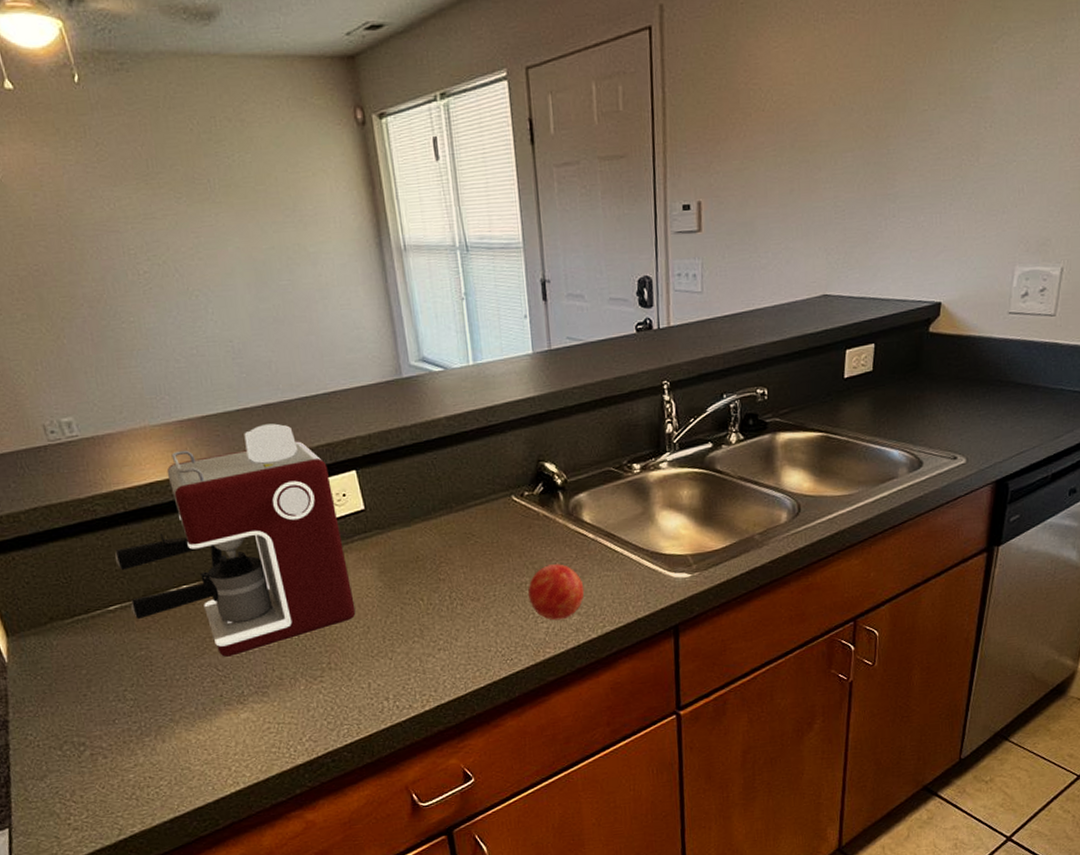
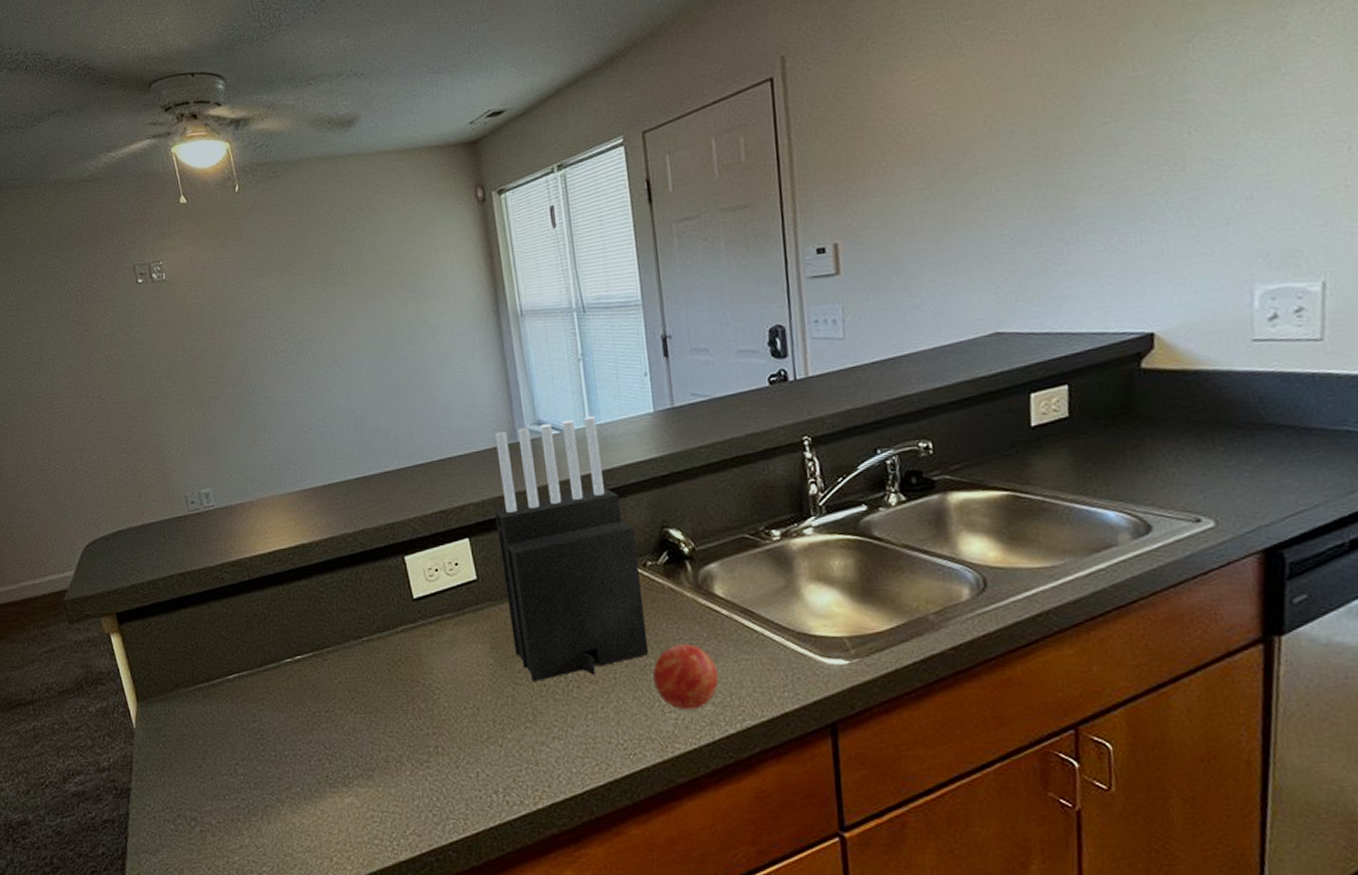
coffee maker: present [114,423,356,657] -> none [237,491,465,734]
knife block: none [380,354,525,601] -> present [494,415,649,682]

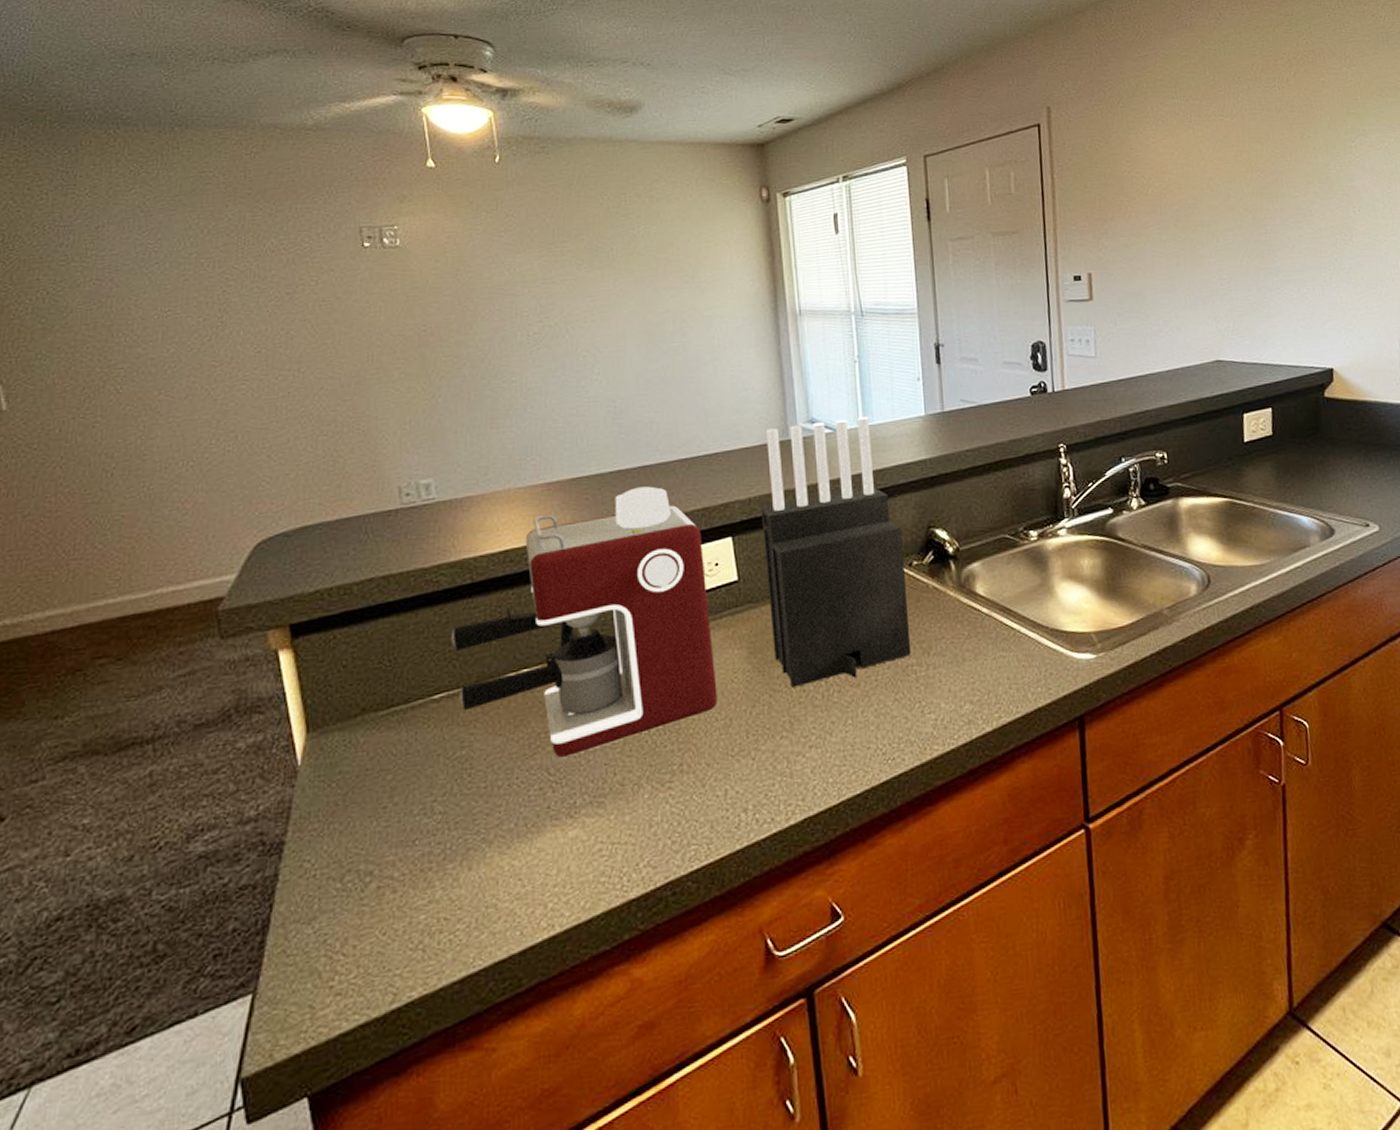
coffee maker: none [237,491,465,734] -> present [450,486,718,757]
apple: present [653,644,719,711] -> none [914,643,978,711]

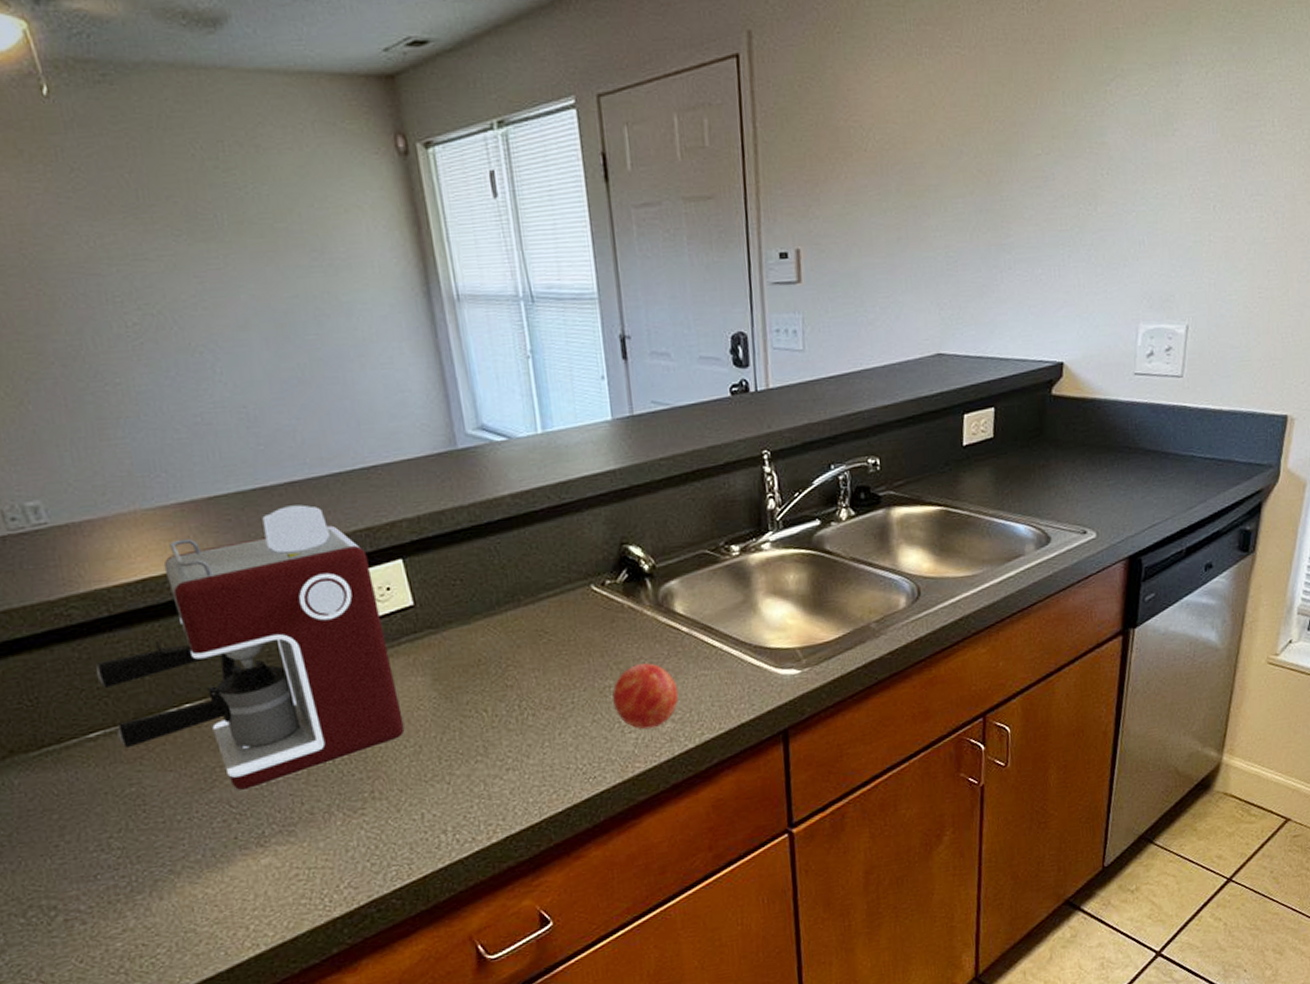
knife block: present [761,416,912,688] -> none [430,421,609,713]
apple: none [914,643,978,711] -> present [612,663,679,730]

